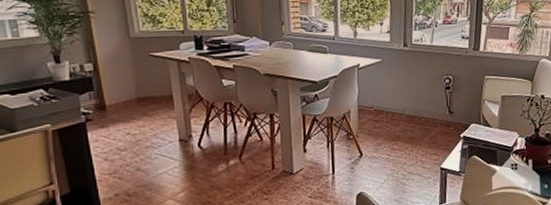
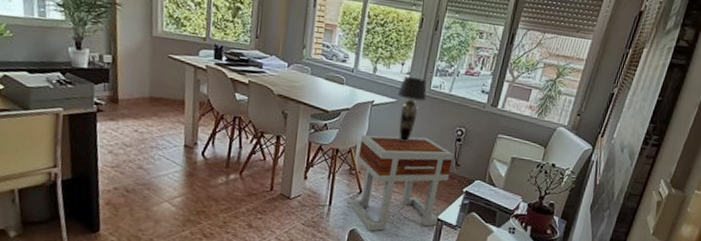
side table: none [353,91,446,192] -> present [351,134,454,231]
table lamp: none [381,35,410,100] -> present [397,77,427,143]

